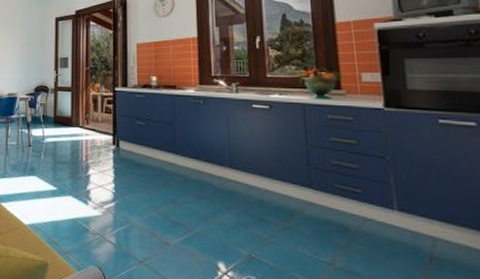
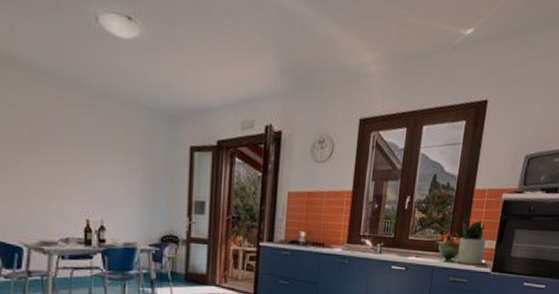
planter: none [328,53,373,100] -> present [455,220,487,265]

